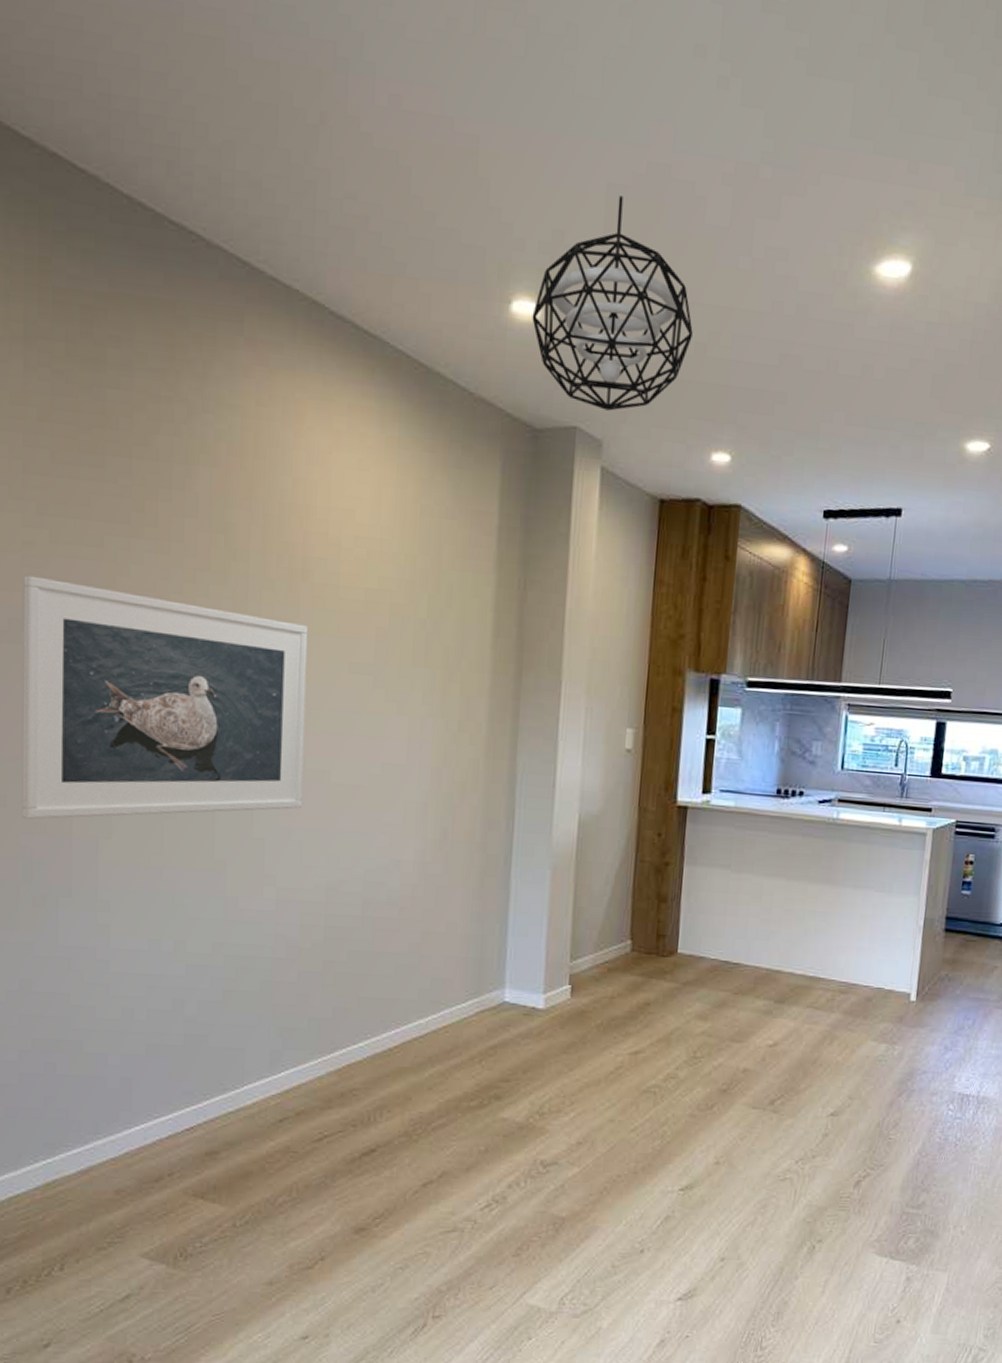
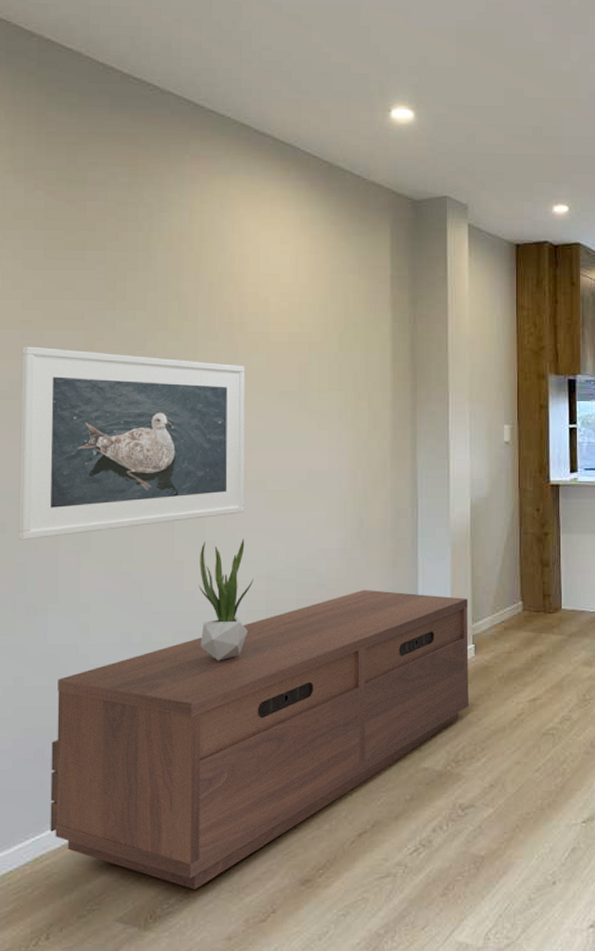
tv stand: none [63,911,567,1229] -> present [50,589,469,889]
potted plant: none [243,839,312,980] -> present [198,539,255,661]
pendant light: present [532,196,693,411] -> none [407,29,530,182]

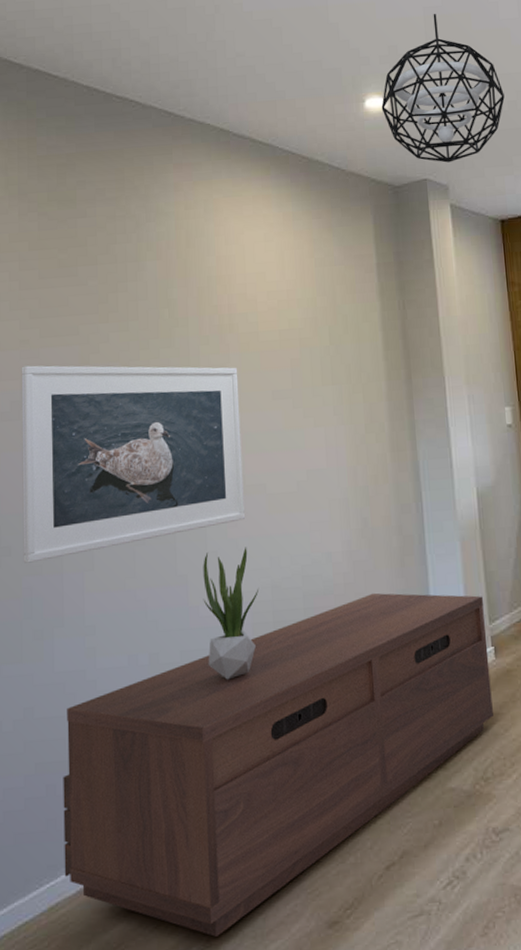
pendant light: none [407,29,530,182] -> present [381,14,505,163]

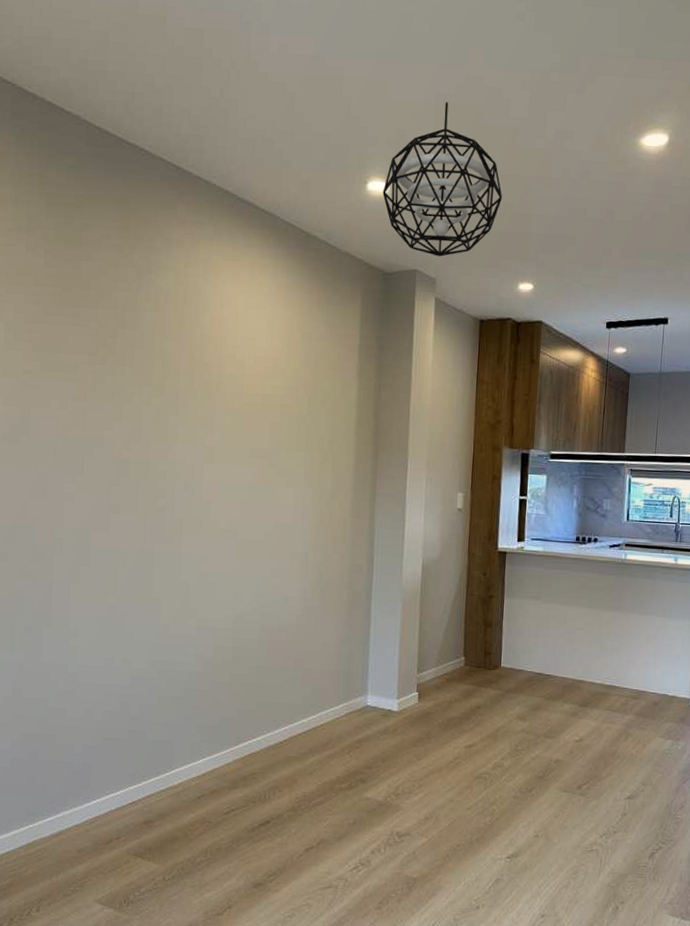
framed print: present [21,365,245,563] -> none [17,394,221,570]
tv stand: present [63,593,493,937] -> none [41,635,414,882]
potted plant: present [203,547,260,680] -> none [173,582,223,689]

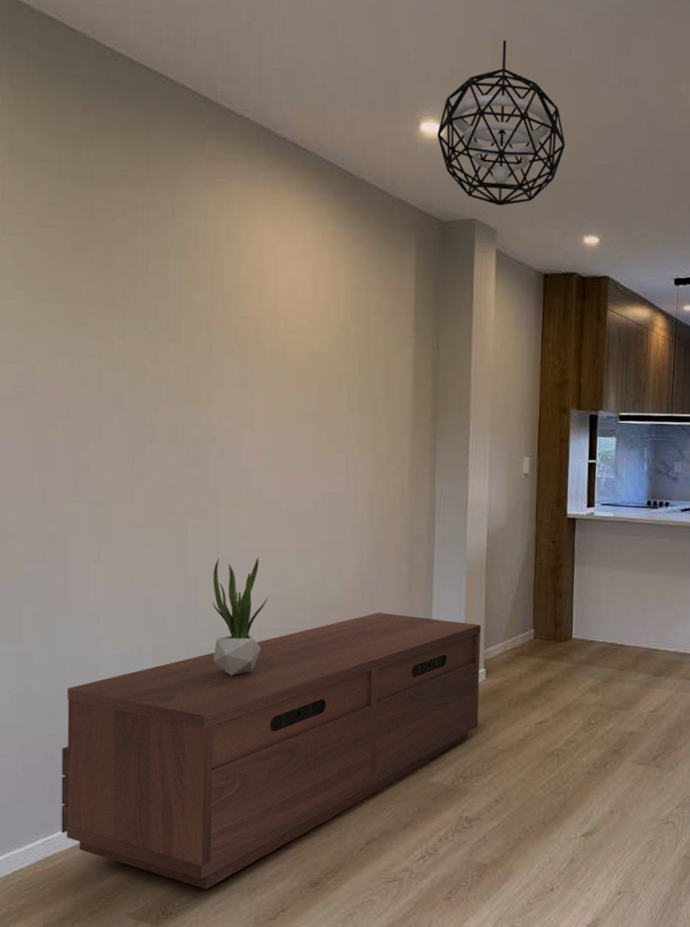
tv stand: none [41,635,414,882] -> present [61,612,481,889]
potted plant: none [173,582,223,689] -> present [211,558,269,676]

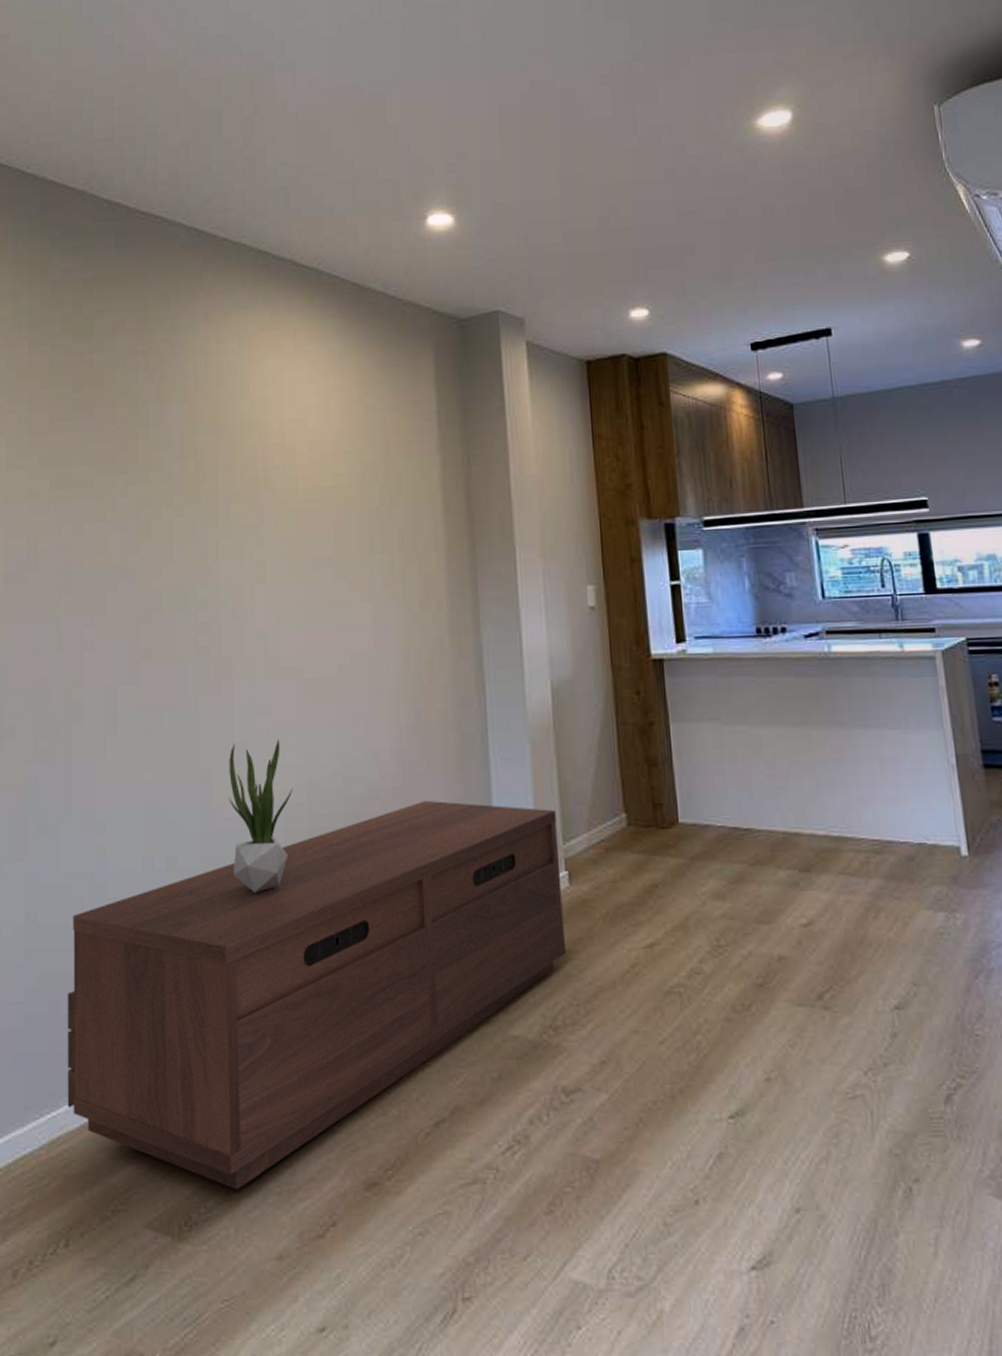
pendant light: present [437,40,565,206] -> none [446,113,594,292]

